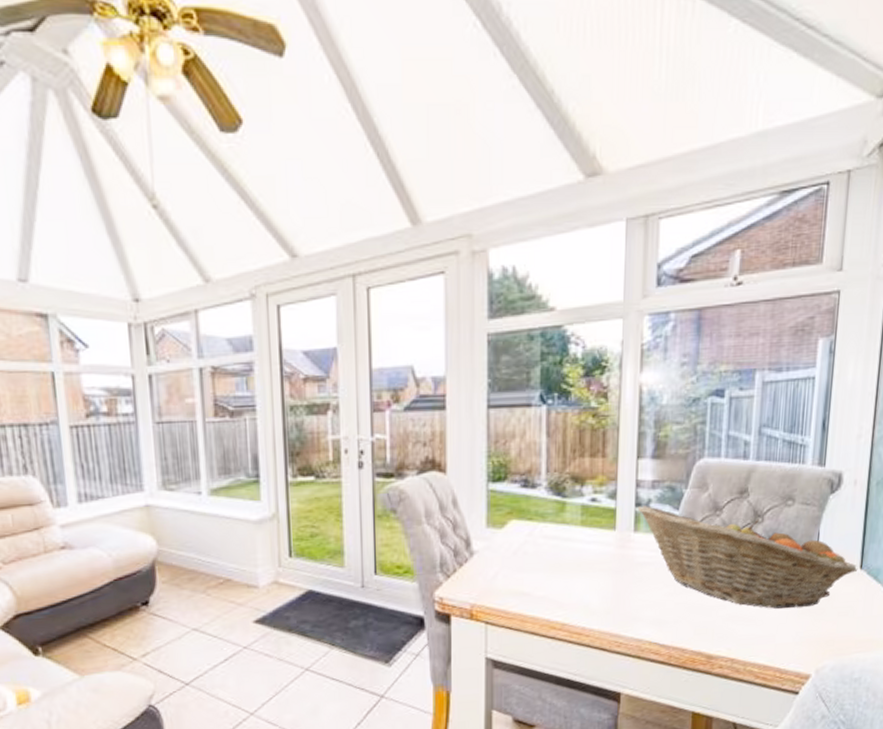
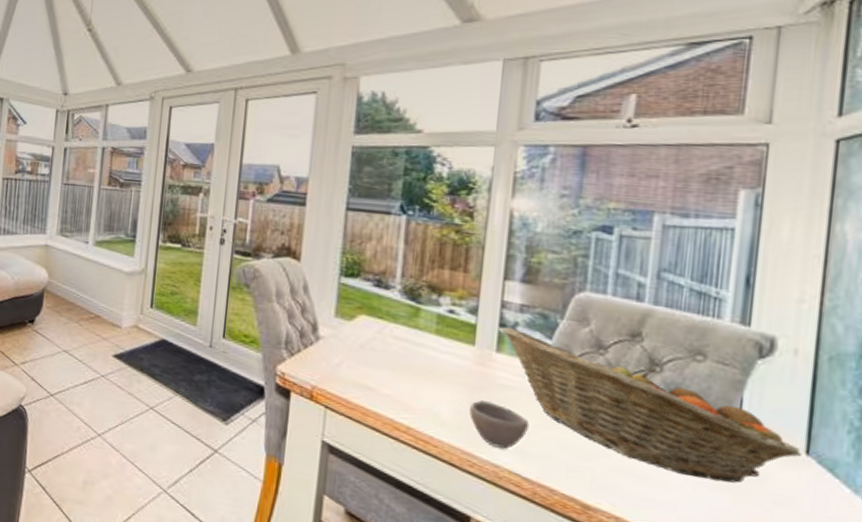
cup: none [615,580,664,623] -> present [469,400,530,449]

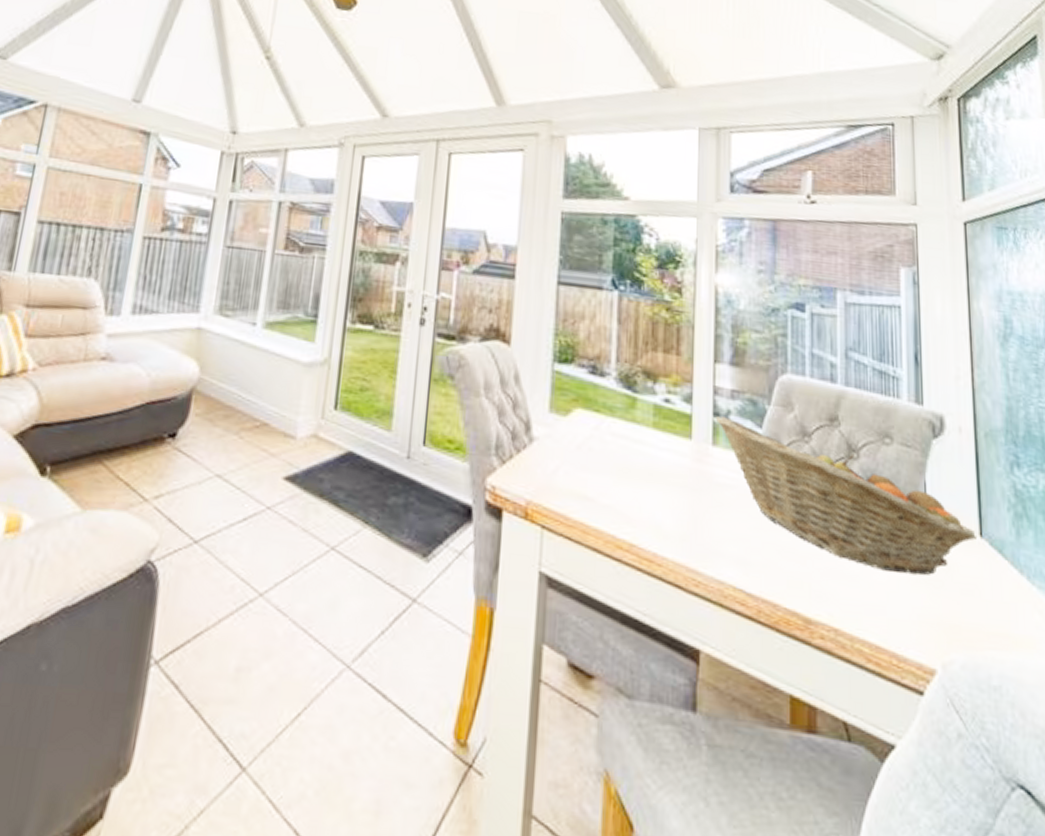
cup: present [469,400,530,449] -> none [691,503,749,560]

